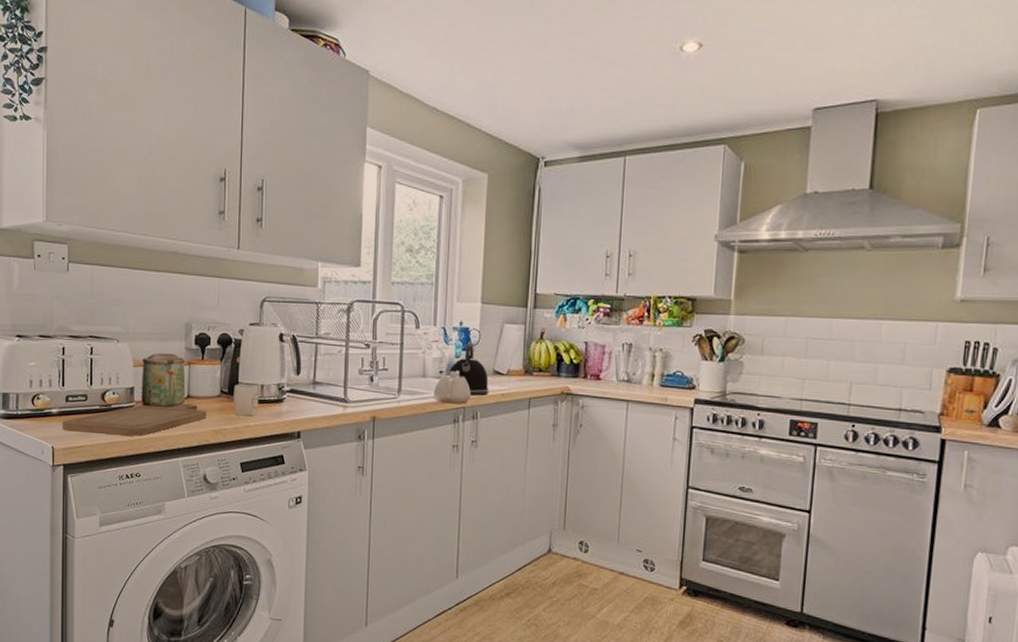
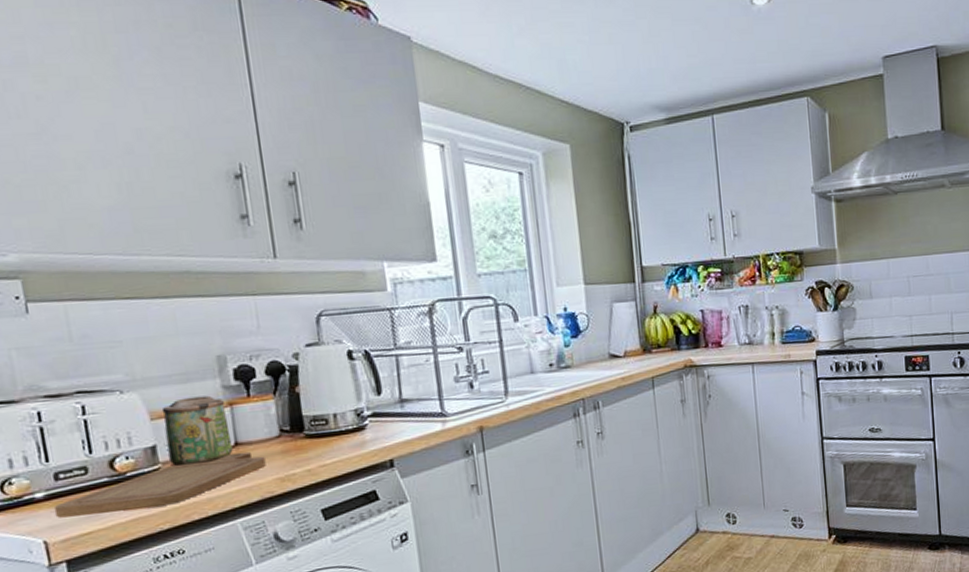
mug: present [233,384,259,417] -> none [297,415,334,456]
teapot: present [434,370,471,404] -> none [546,360,589,399]
kettle: present [448,341,489,397] -> none [559,327,608,385]

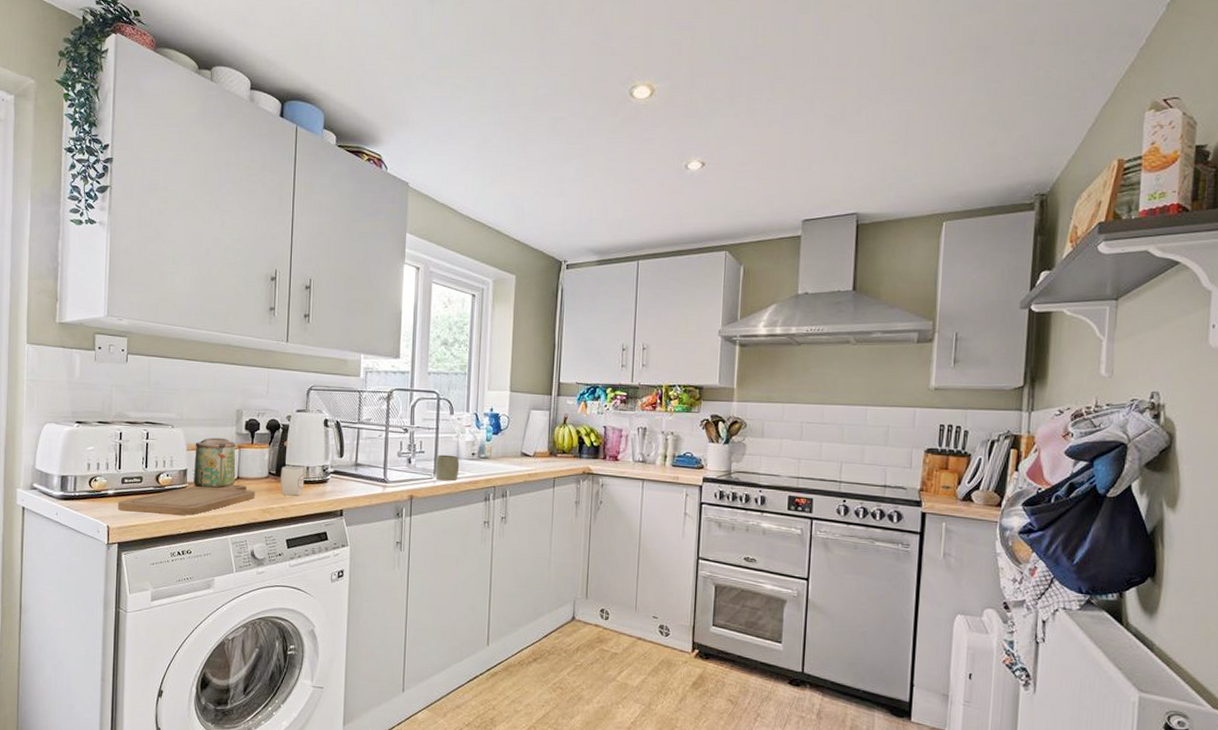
mug: none [297,415,334,456] -> present [280,466,305,496]
mug: none [505,370,537,403] -> present [435,454,460,482]

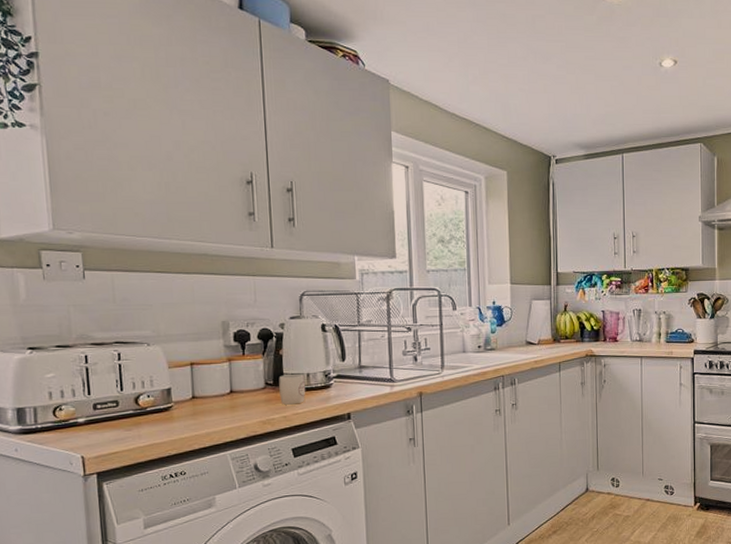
chopping board: present [117,484,255,515] -> none [91,398,253,439]
canister: present [194,437,236,489] -> none [177,352,228,406]
mug: present [435,454,460,482] -> none [443,349,467,375]

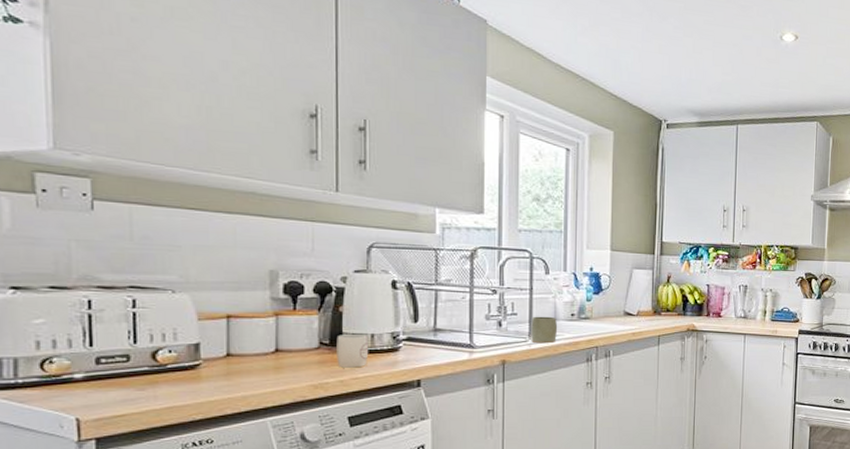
mug: none [443,349,467,375] -> present [531,316,558,344]

